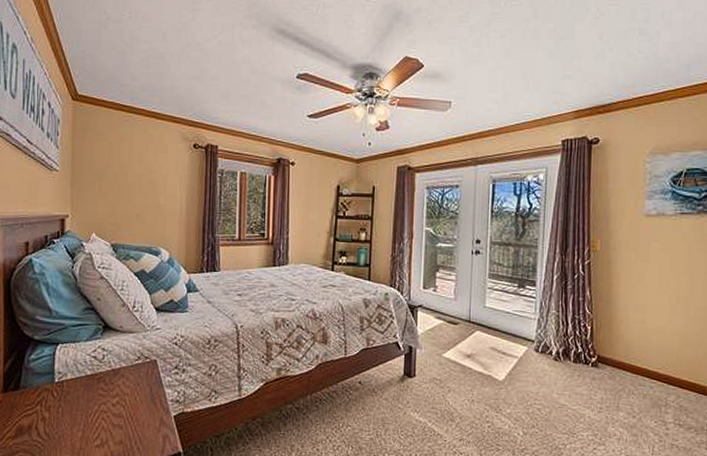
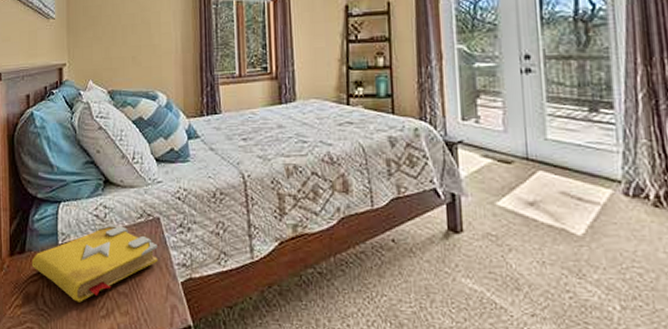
spell book: none [26,364,153,434] -> present [31,223,158,302]

